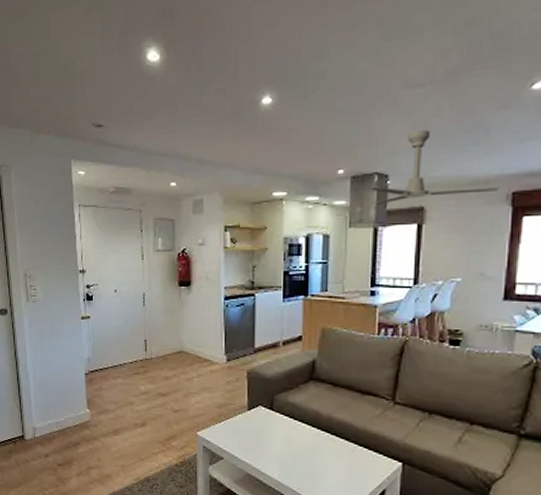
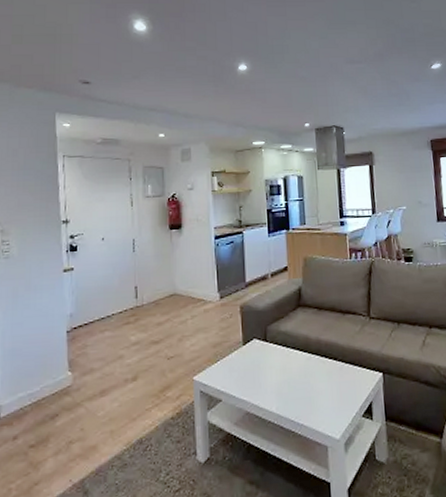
ceiling fan: present [370,130,501,204] -> none [331,94,423,151]

